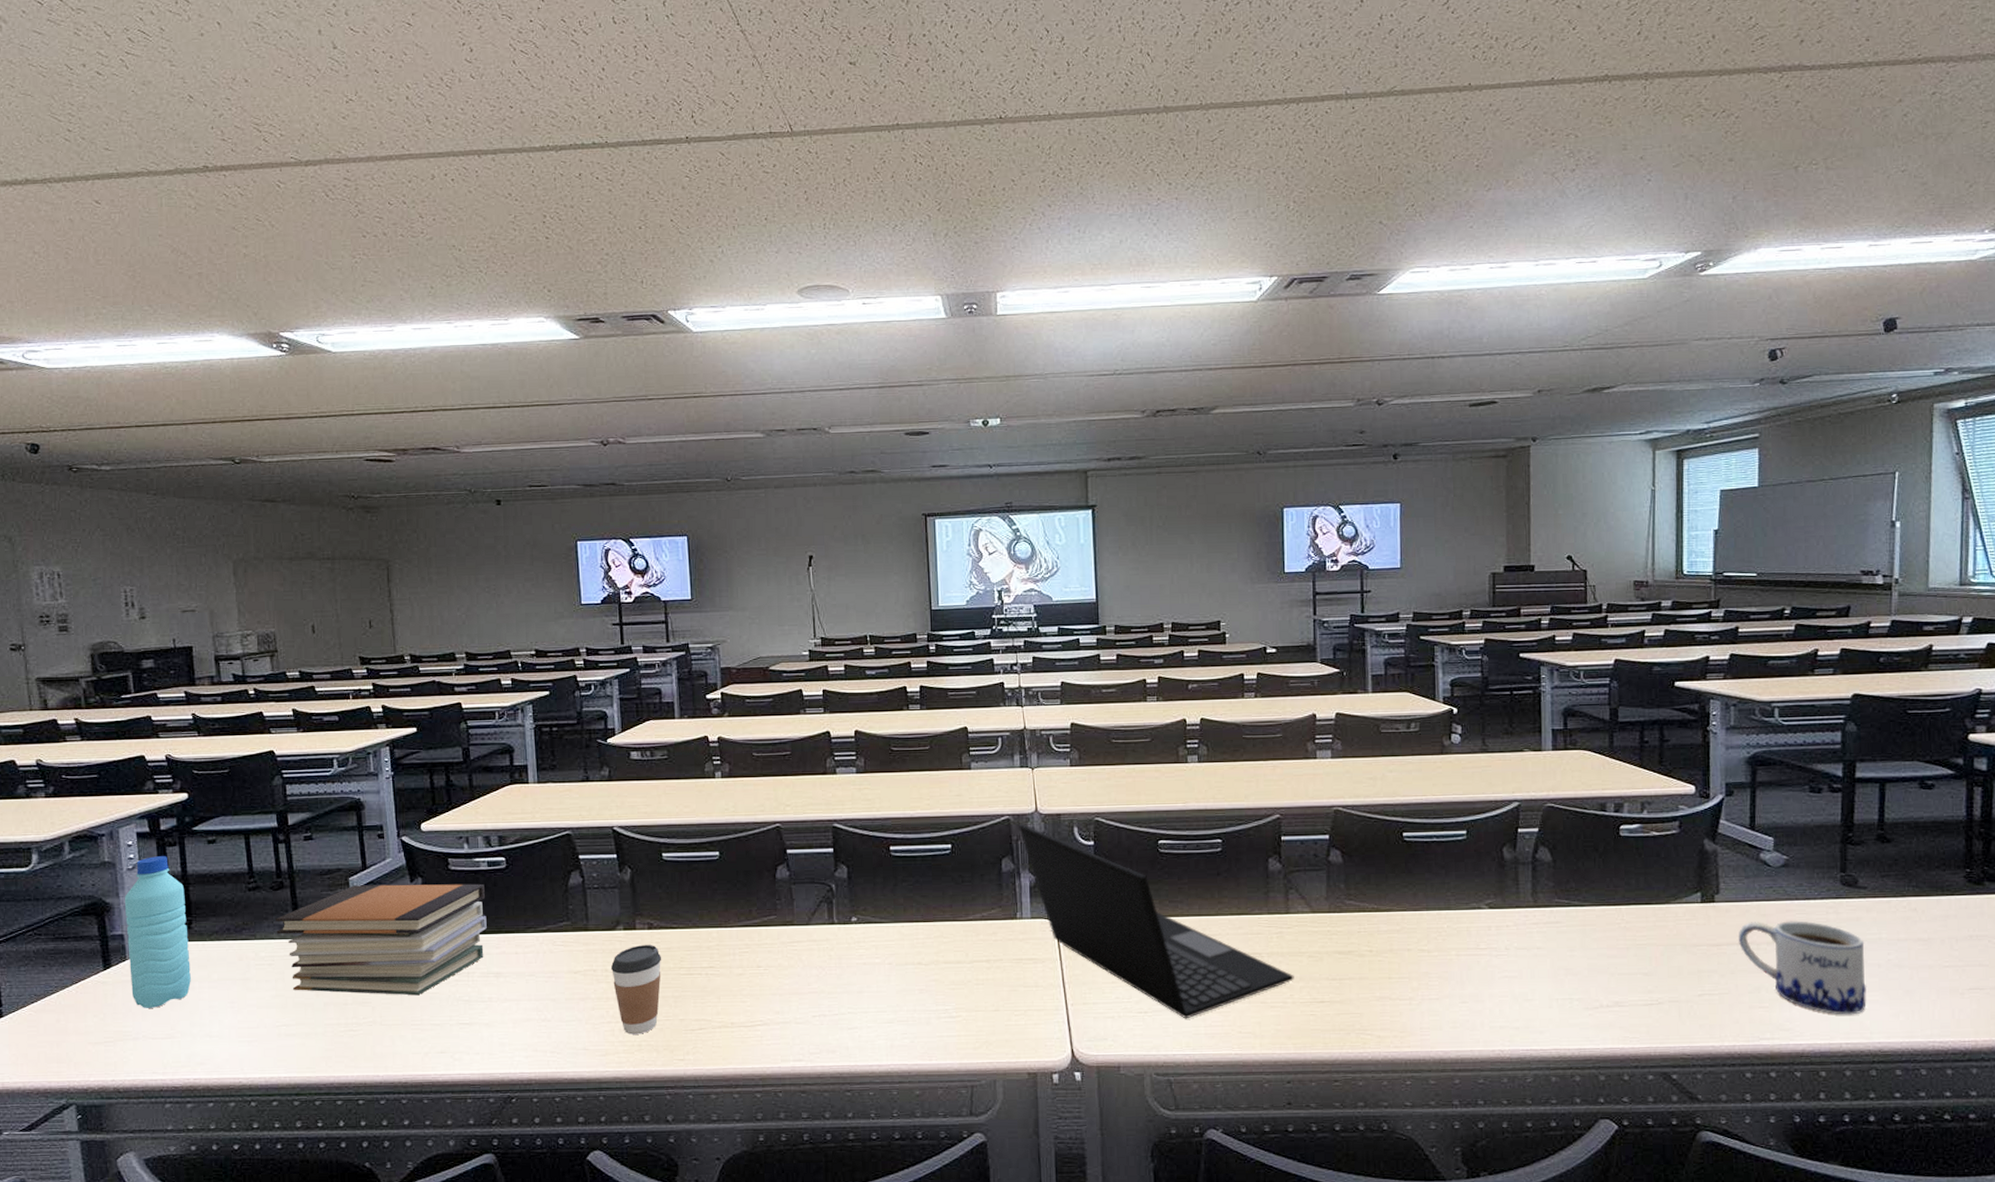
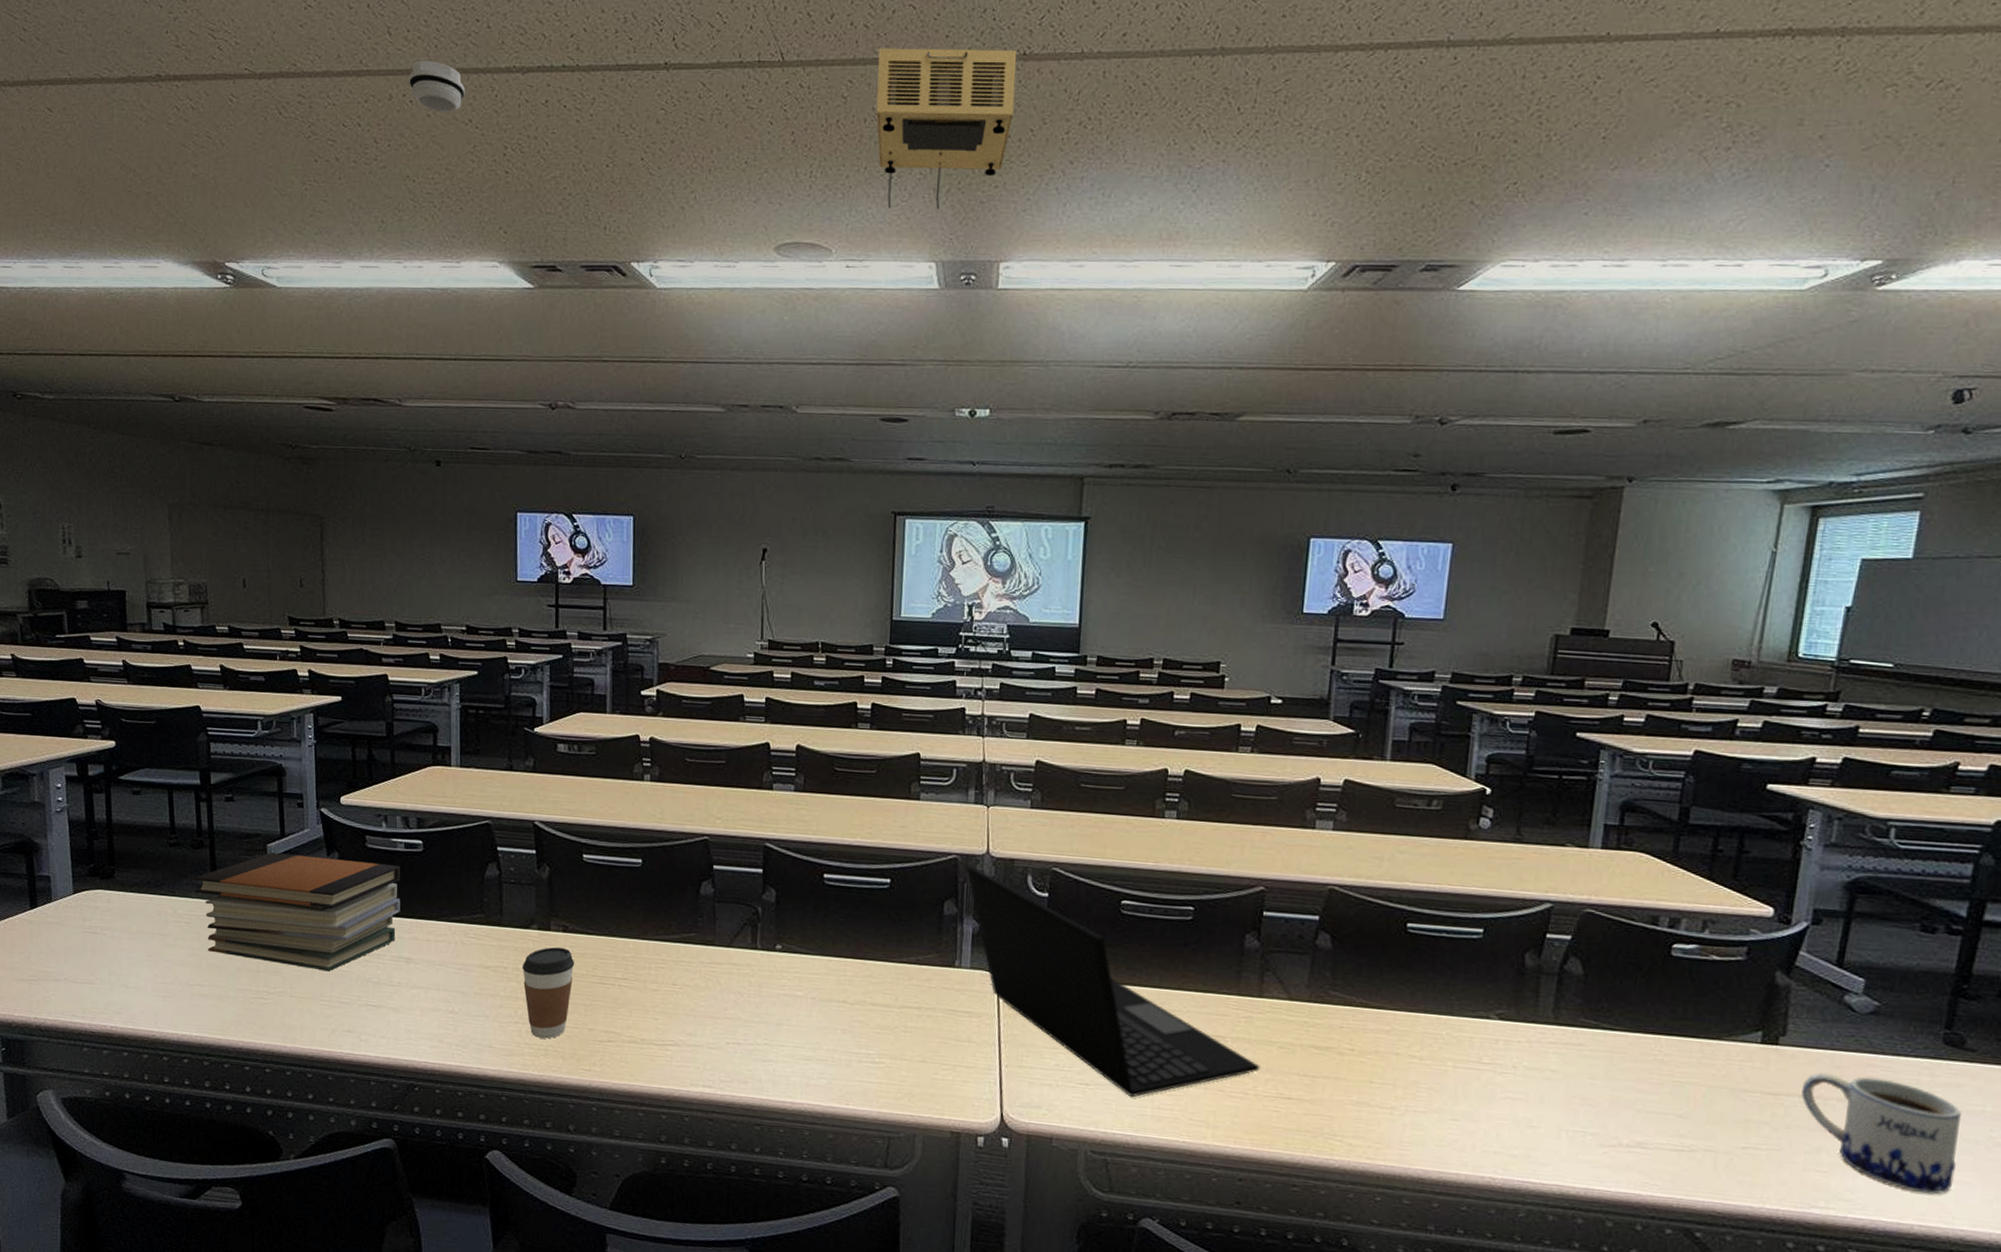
water bottle: present [124,856,191,1008] -> none [52,801,112,953]
smoke detector: none [450,143,503,189] -> present [409,60,465,113]
projector: none [875,114,996,252] -> present [876,48,1017,209]

